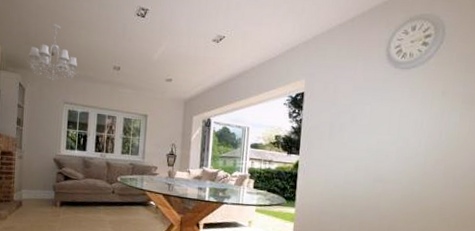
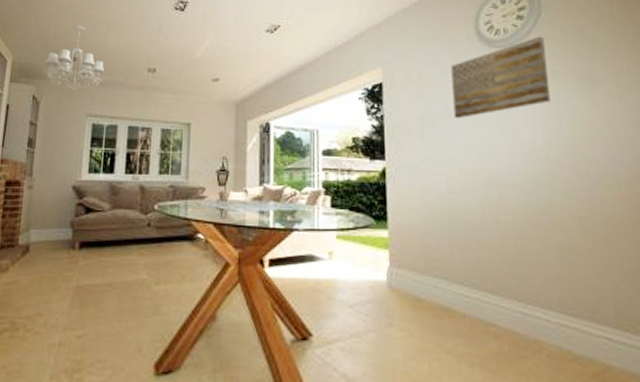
wall art: none [358,61,441,127] -> present [451,36,551,119]

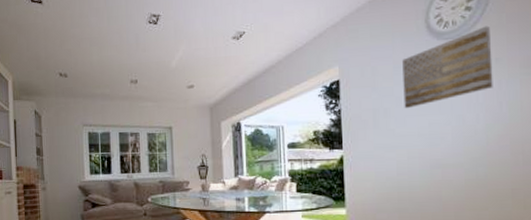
chandelier: present [41,25,107,90] -> none [38,44,96,104]

